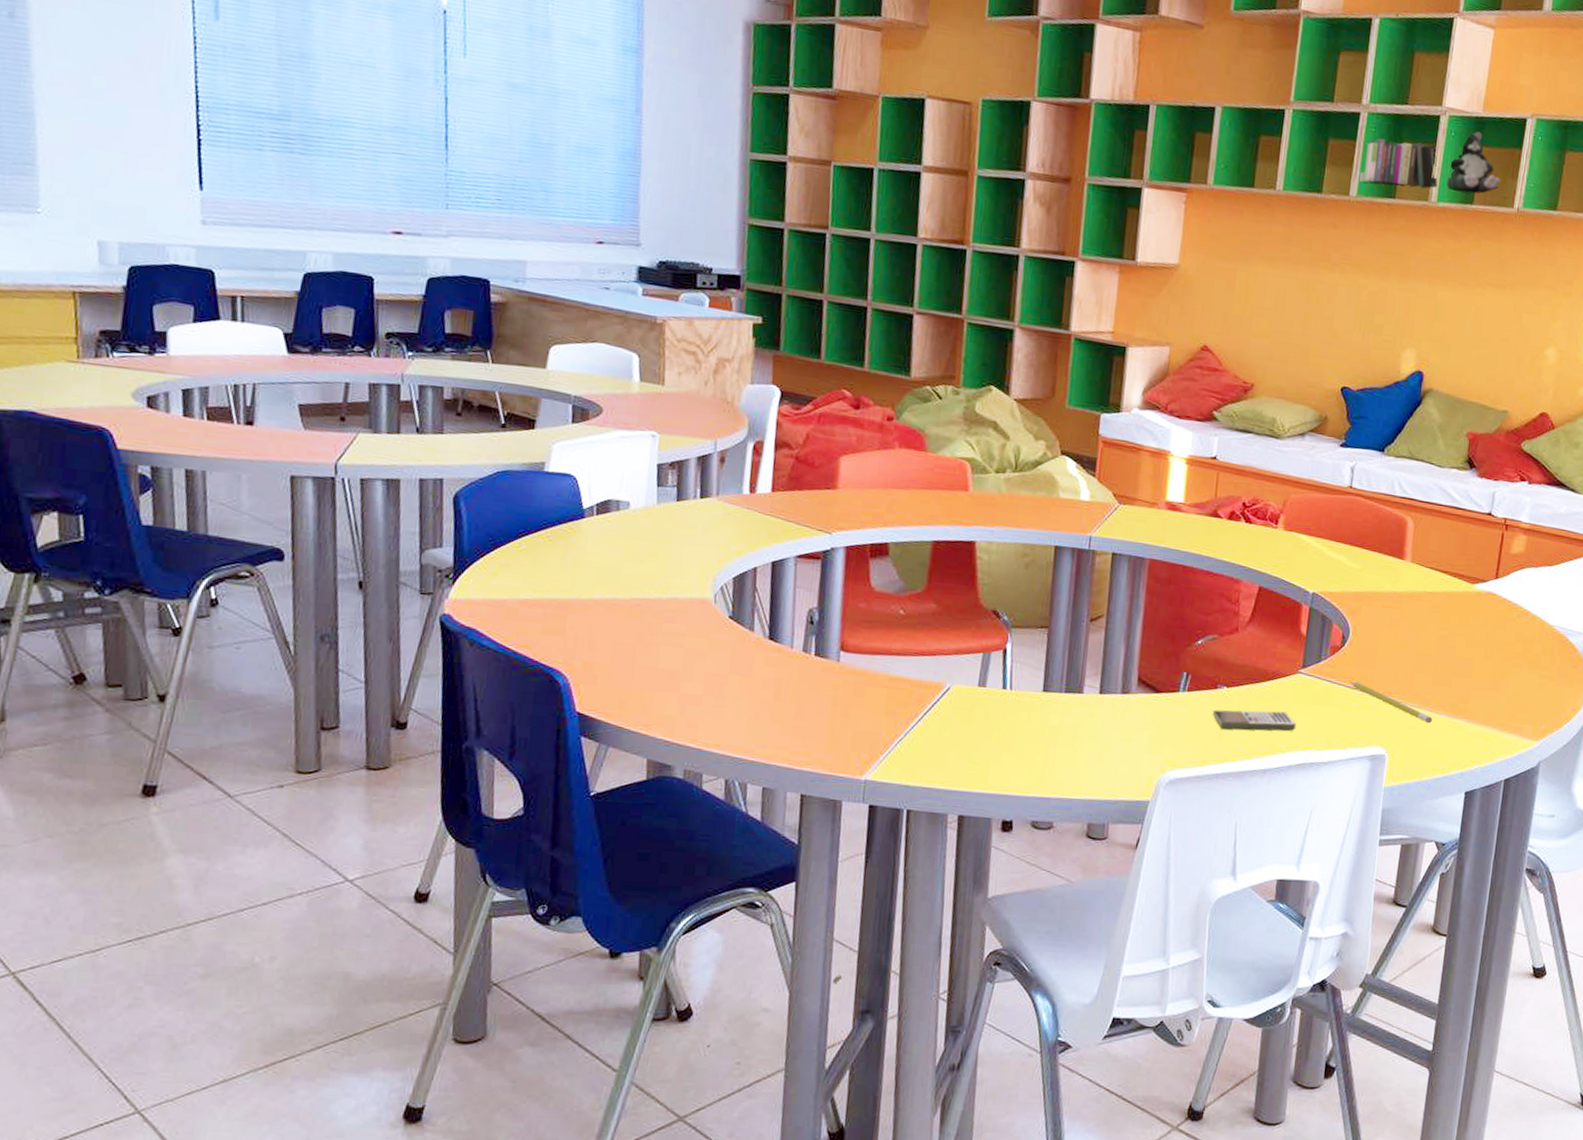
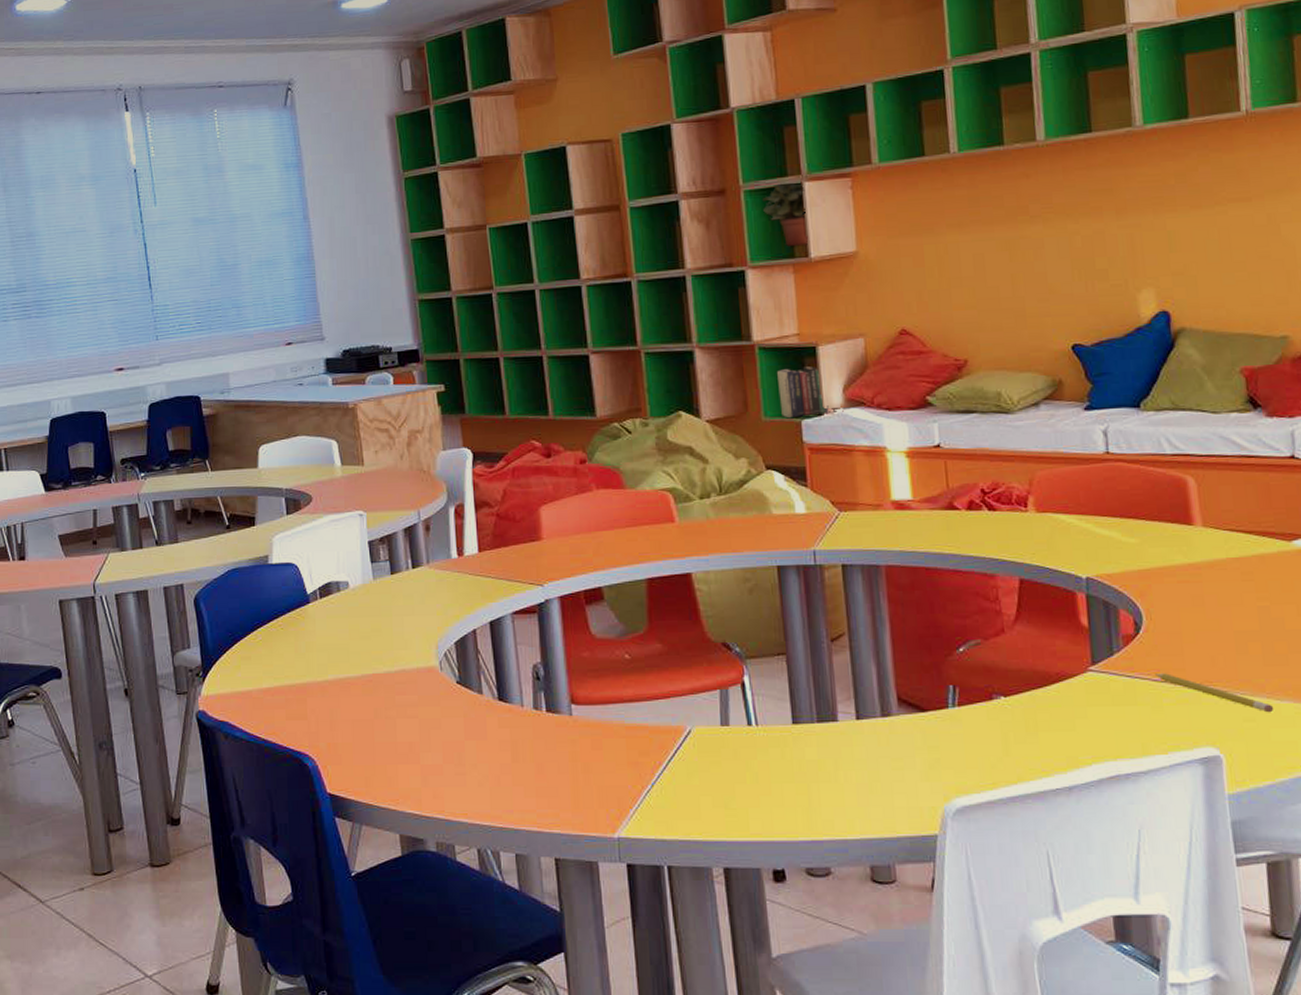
books: none [1084,363,1140,413] -> present [777,366,844,419]
potted plant: none [1102,184,1144,249] -> present [762,182,809,247]
calculator: present [1212,709,1296,731] -> none [992,718,1099,745]
books: present [1359,138,1438,189] -> none [1043,66,1141,124]
plush toy: present [1447,131,1501,194] -> none [1150,40,1218,110]

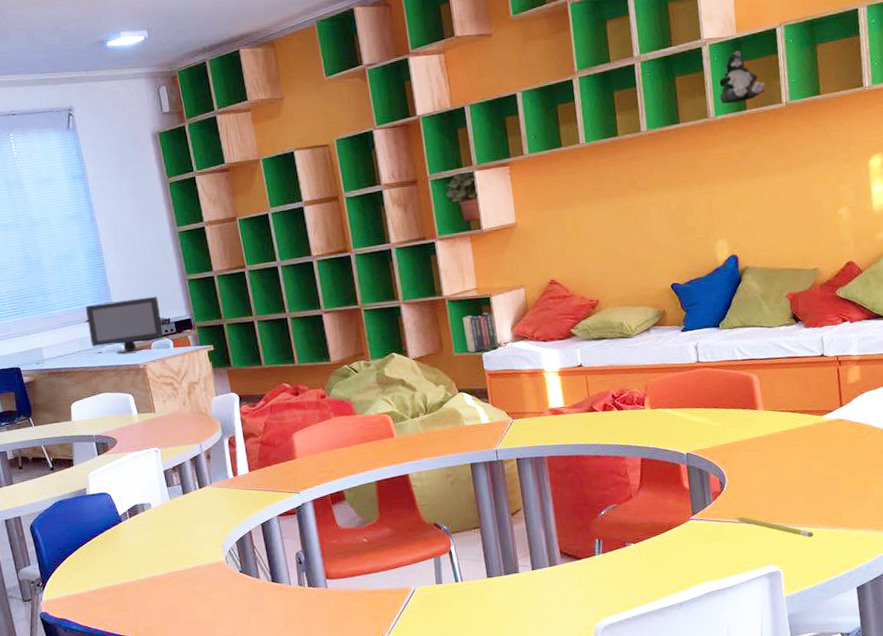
computer monitor: none [286,318,382,389] -> present [85,296,163,355]
plush toy: none [1150,40,1218,110] -> present [719,50,766,104]

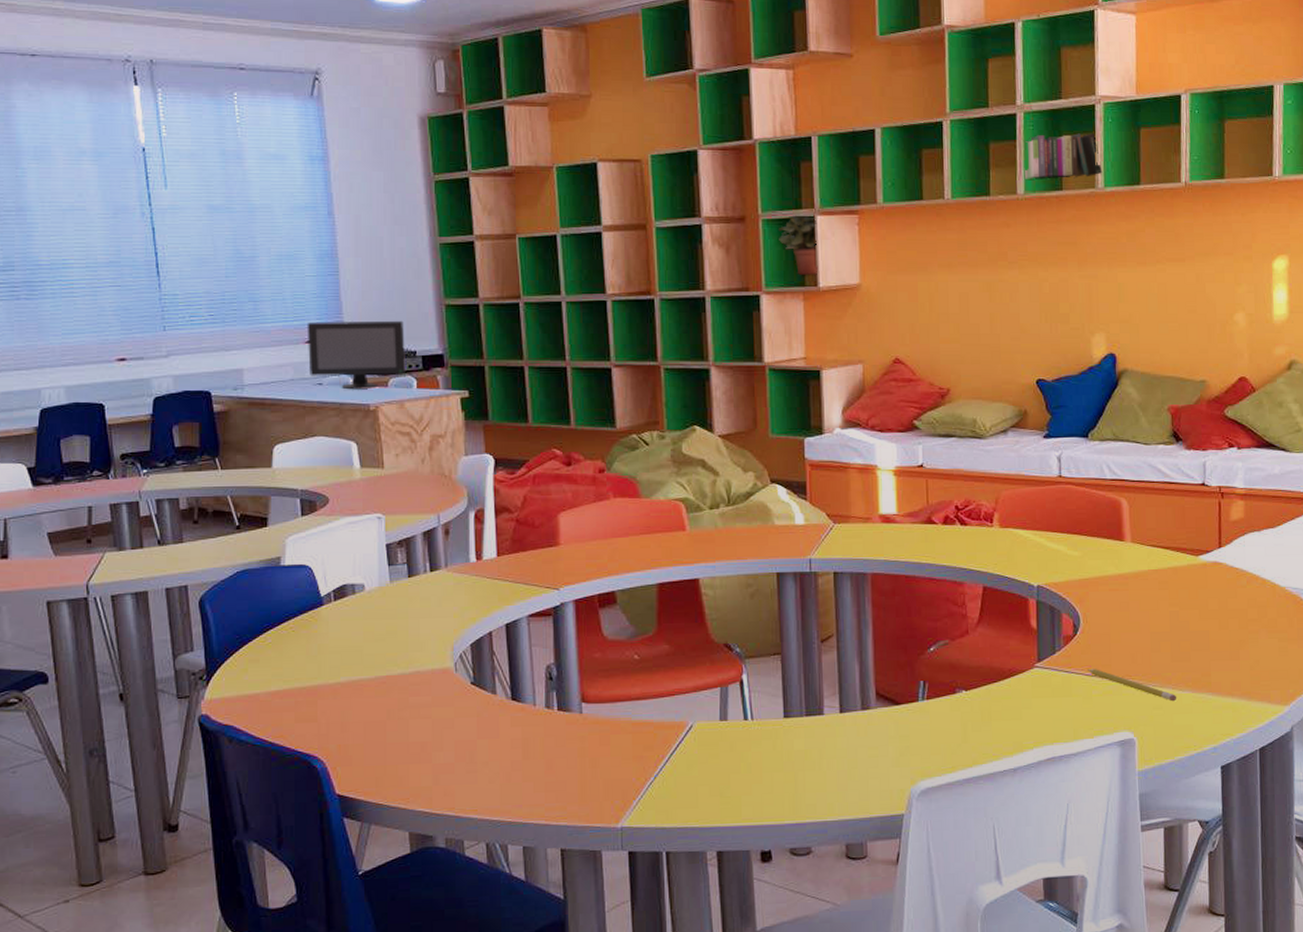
books: present [463,312,512,353] -> none [785,389,842,436]
books: none [644,72,713,118] -> present [1024,133,1103,179]
plush toy: present [719,50,766,104] -> none [1111,114,1164,175]

